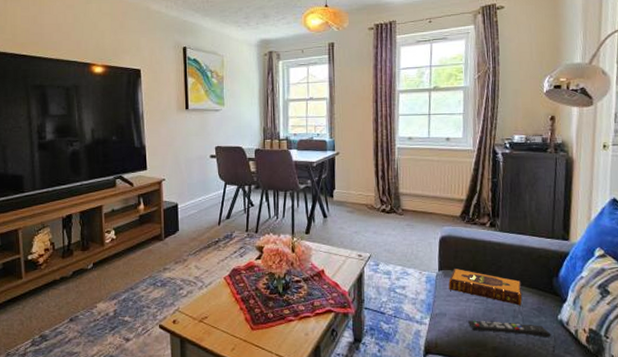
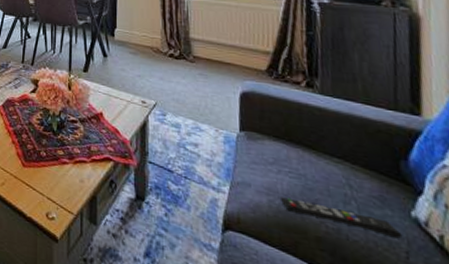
hardback book: present [448,268,523,306] -> none [253,130,356,190]

